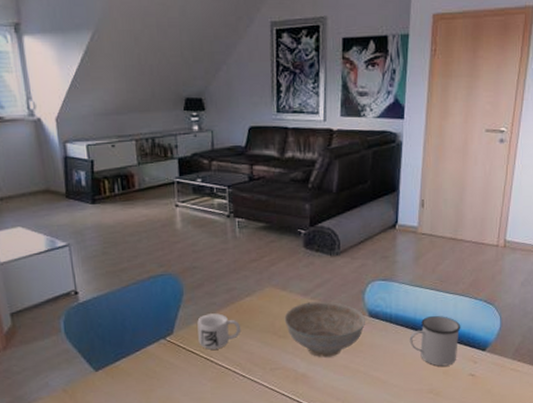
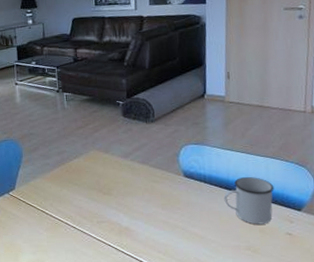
mug: present [197,313,241,350] -> none [34,172,71,204]
decorative bowl: present [284,301,366,358] -> none [107,162,182,213]

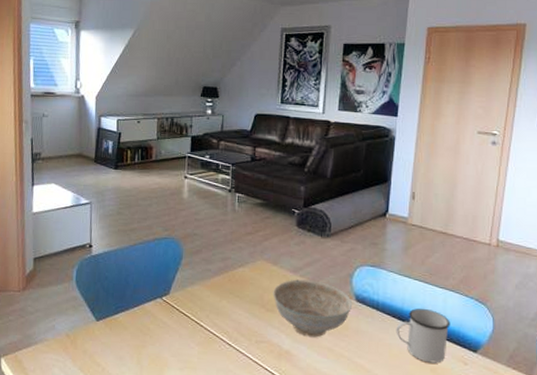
decorative bowl: none [107,162,182,213] -> present [273,279,353,338]

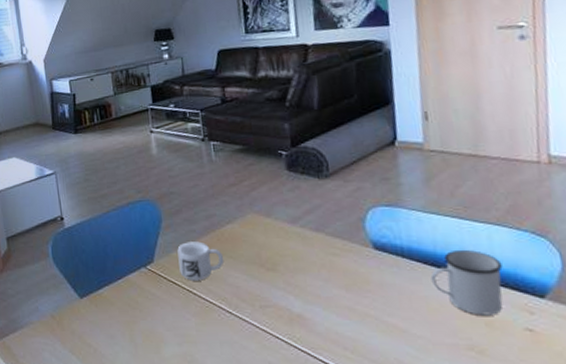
mug: none [191,279,232,315] -> present [177,241,225,281]
decorative bowl: present [273,279,353,338] -> none [271,230,371,296]

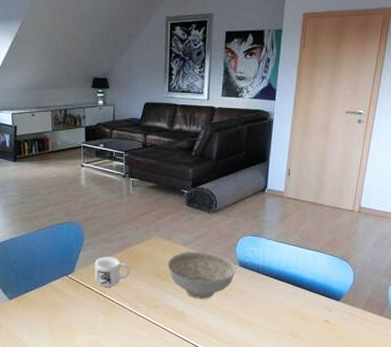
decorative bowl: none [271,230,371,296] -> present [167,251,237,299]
mug: present [430,250,503,315] -> none [273,269,319,312]

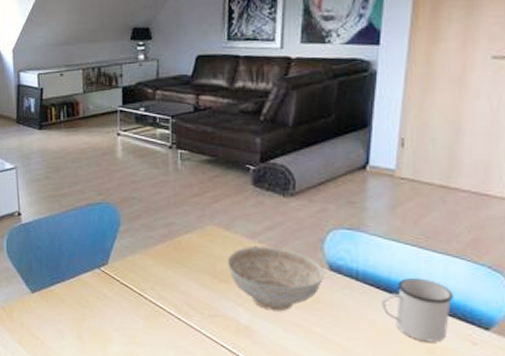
mug: present [95,257,131,287] -> none [133,247,179,286]
mug: none [273,269,319,312] -> present [381,278,454,343]

